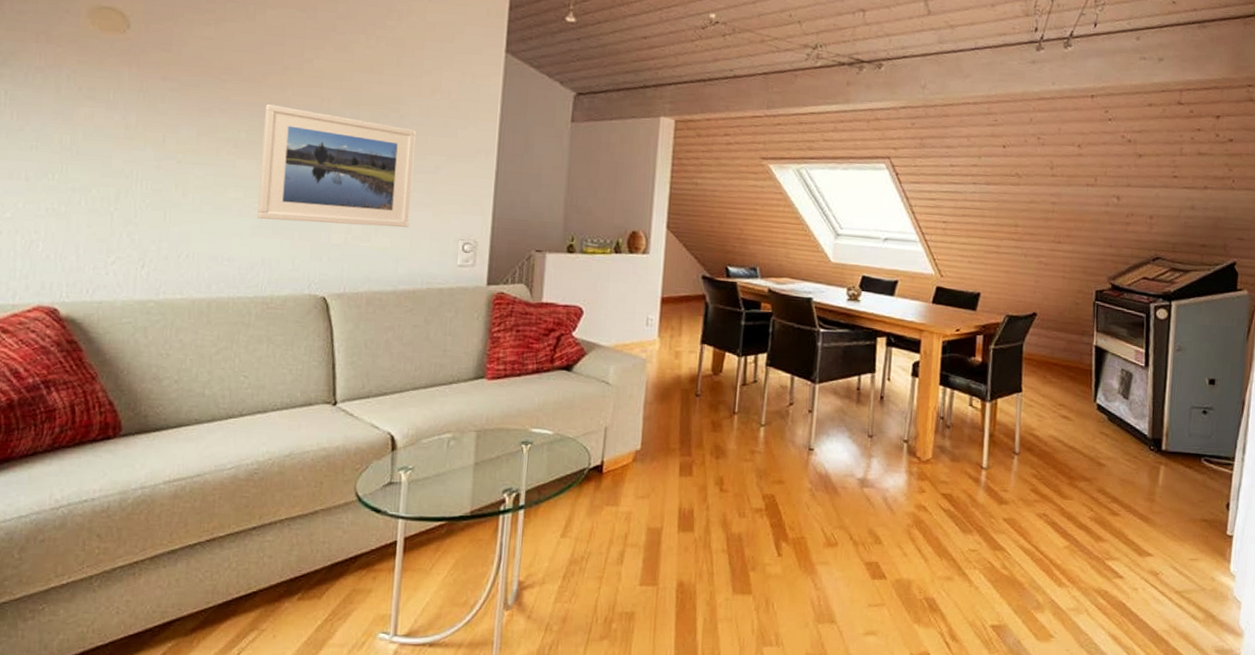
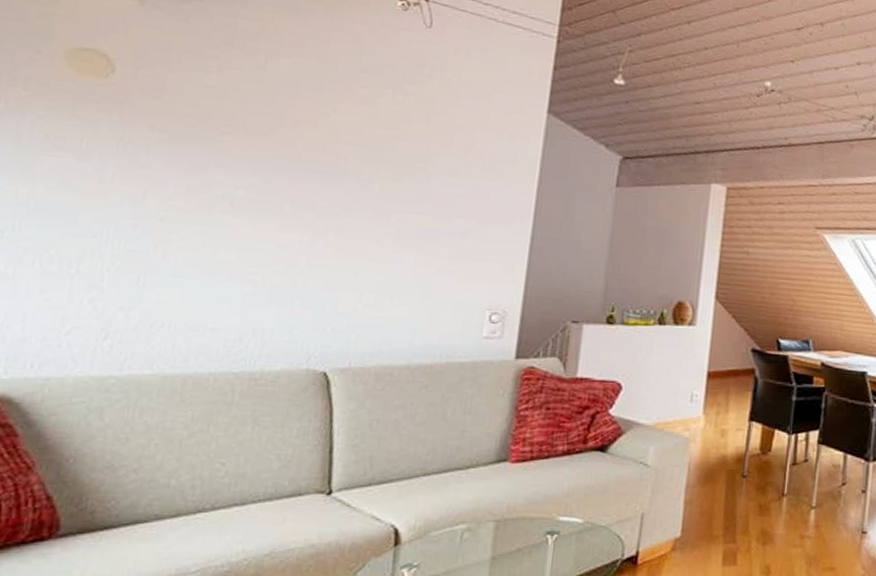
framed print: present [257,104,416,227] -> none [251,159,443,296]

